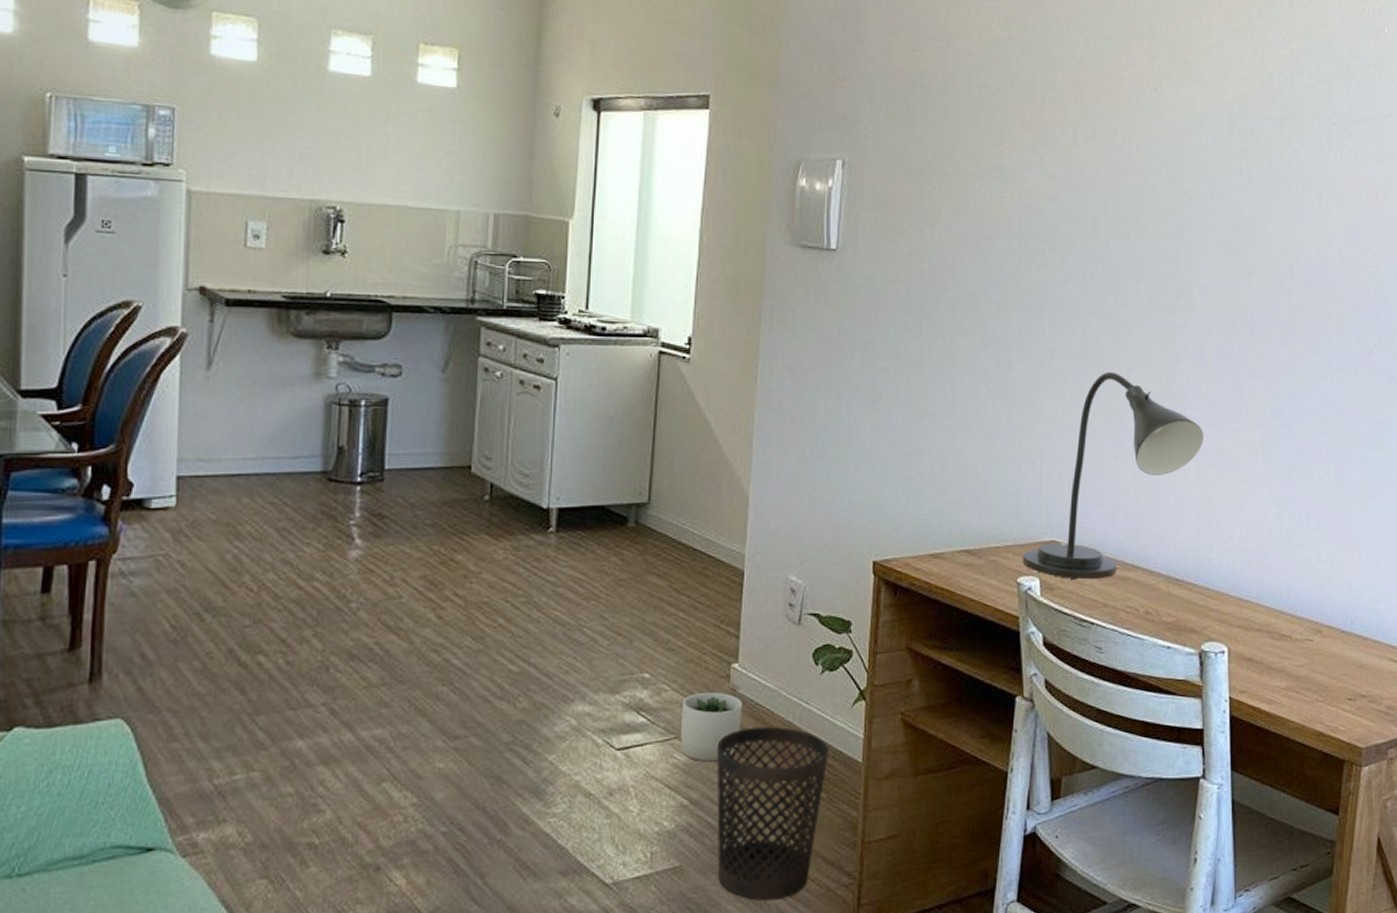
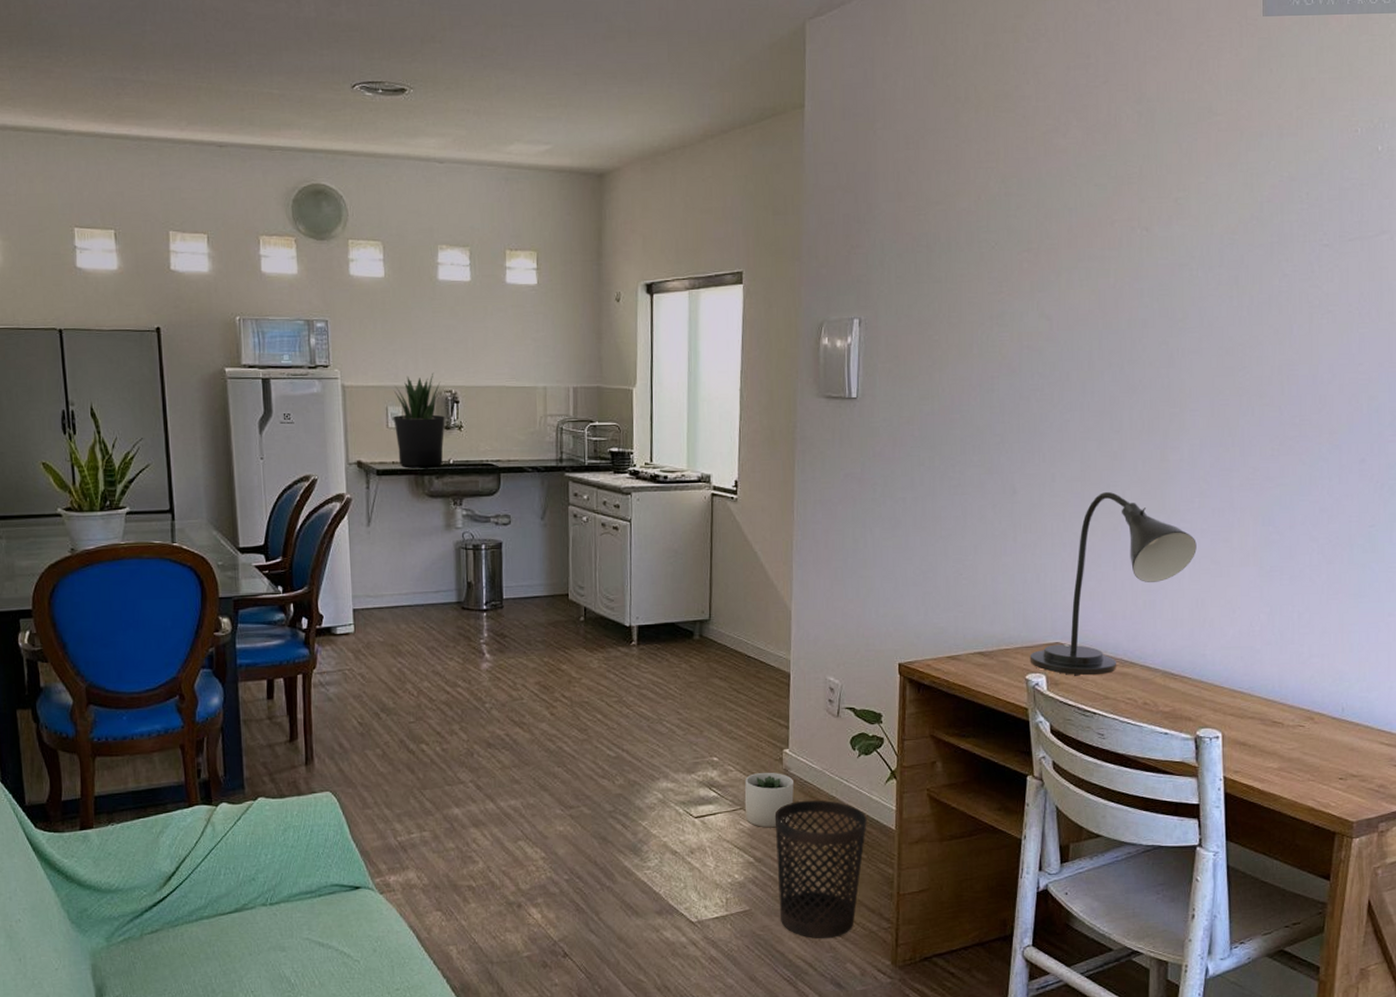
planter: none [254,183,324,301] -> present [393,372,445,468]

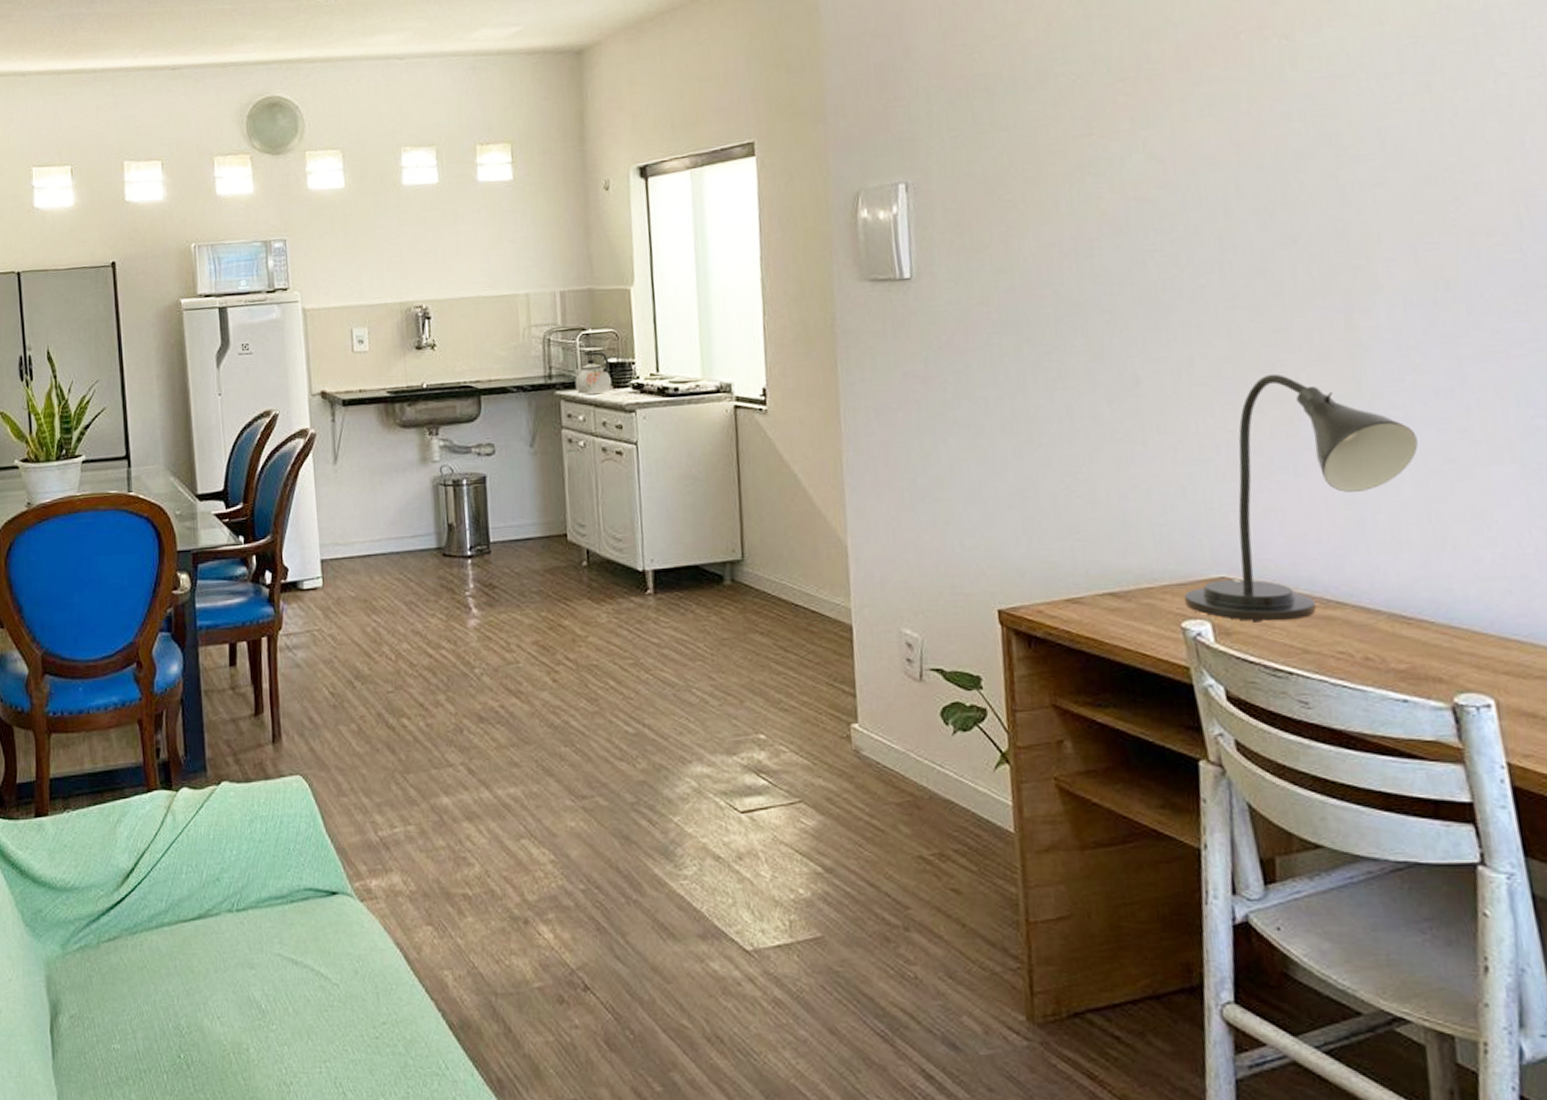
planter: present [393,372,445,468] -> none [358,287,416,396]
kettle: none [580,441,613,478] -> present [572,351,612,395]
planter: present [744,772,795,828] -> none [803,753,871,828]
trash bin: present [774,799,867,938] -> none [846,790,975,979]

